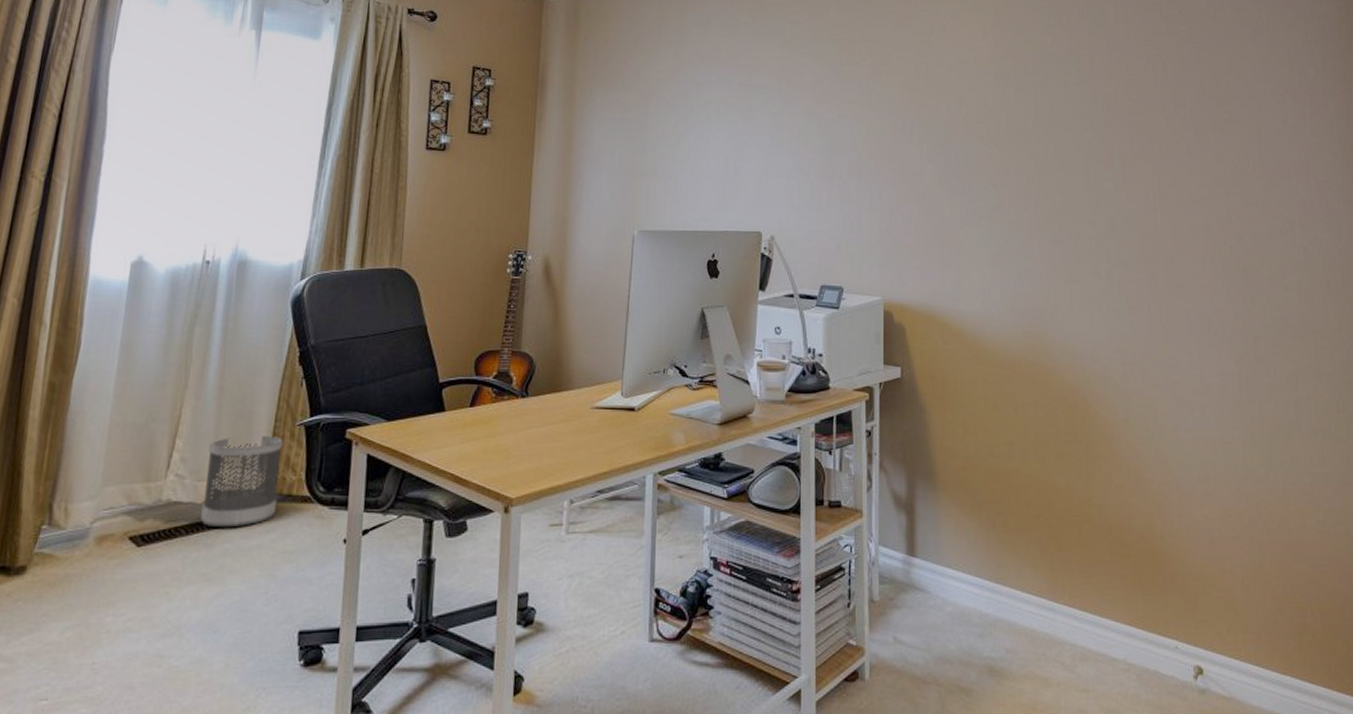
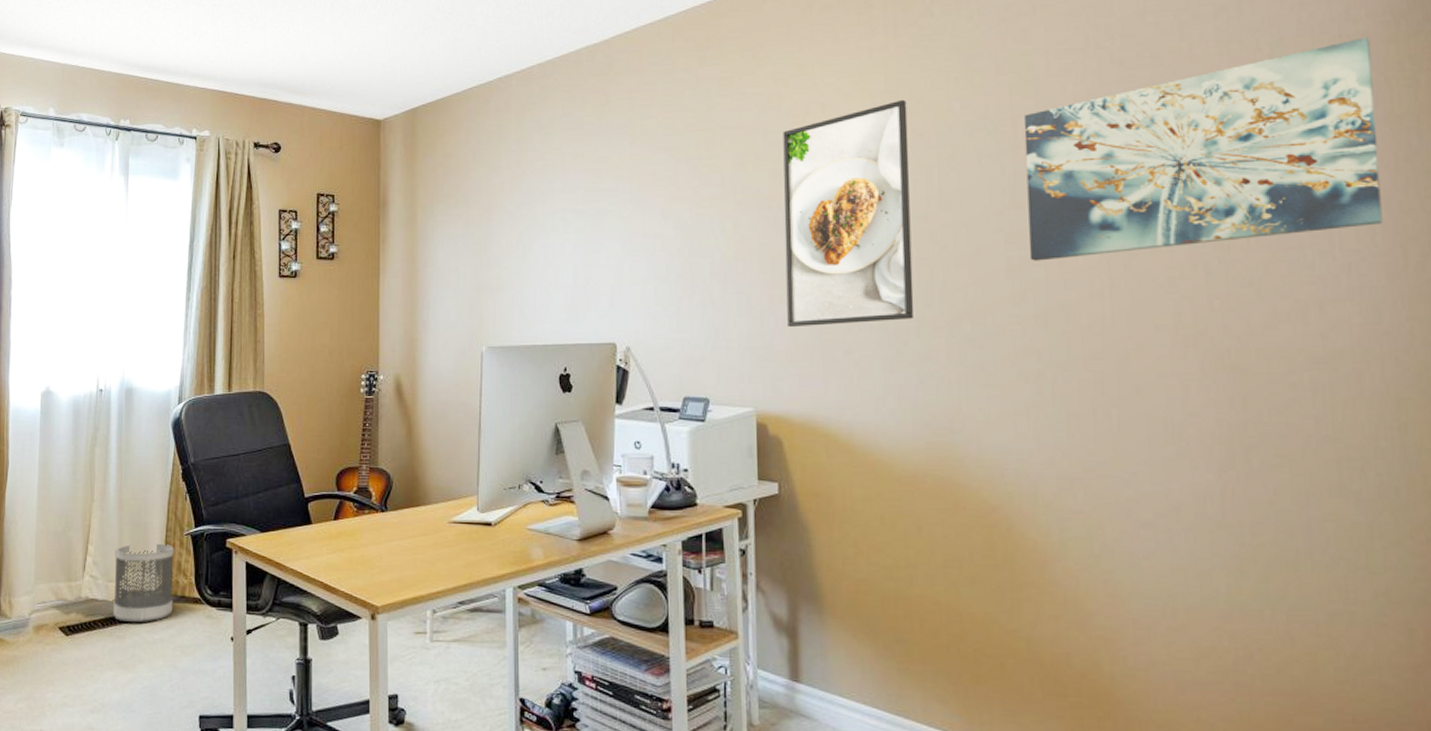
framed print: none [911,30,1015,224] -> present [783,99,914,328]
wall art: none [1098,17,1341,176] -> present [1023,37,1383,261]

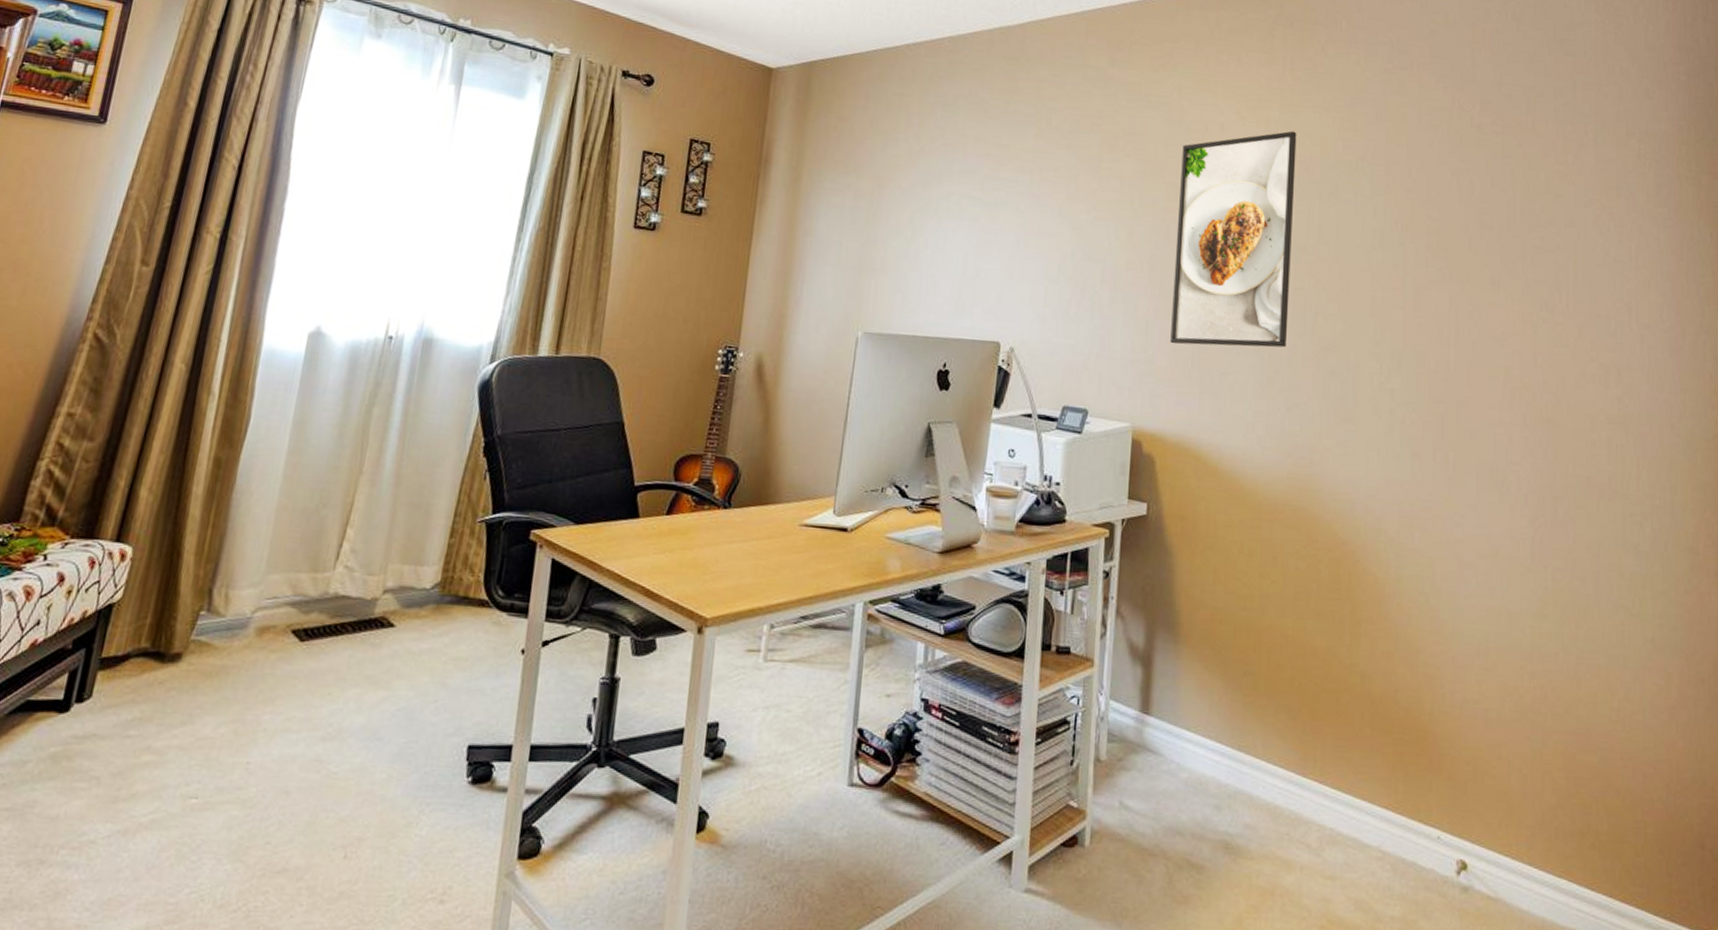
wastebasket: present [113,544,174,622] -> none [369,530,462,627]
wall art: present [1023,37,1383,261] -> none [1391,136,1669,304]

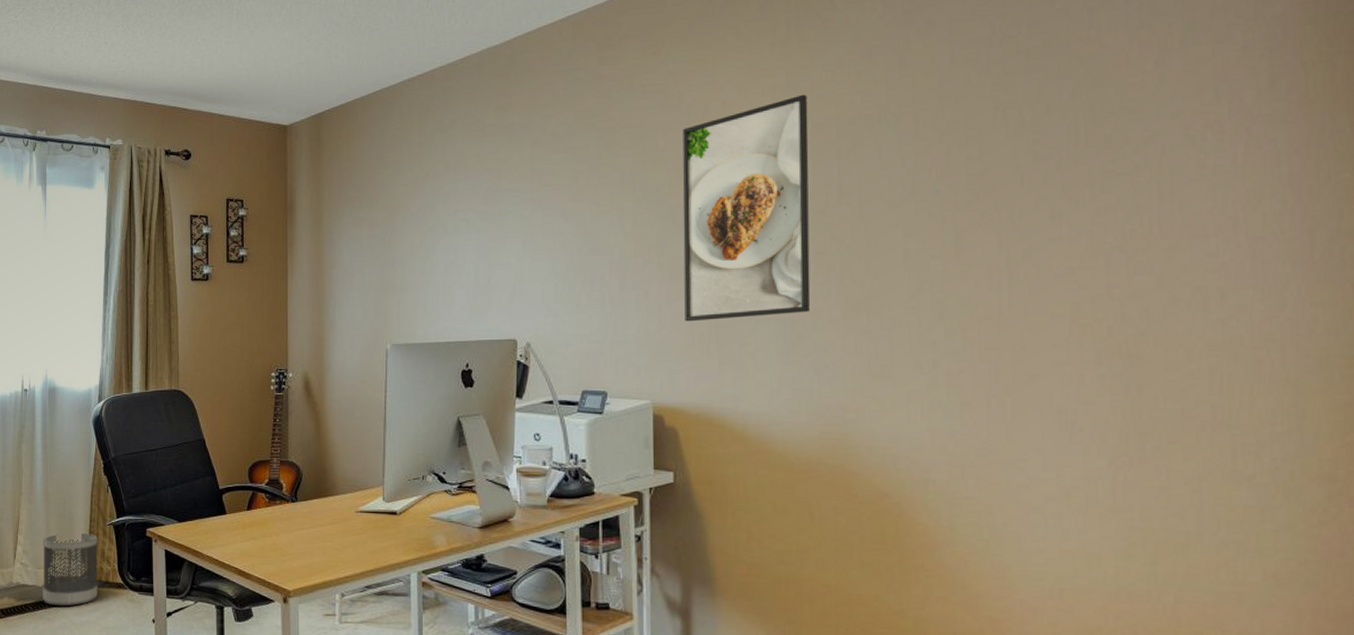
wastebasket: none [369,530,462,627] -> present [43,534,98,606]

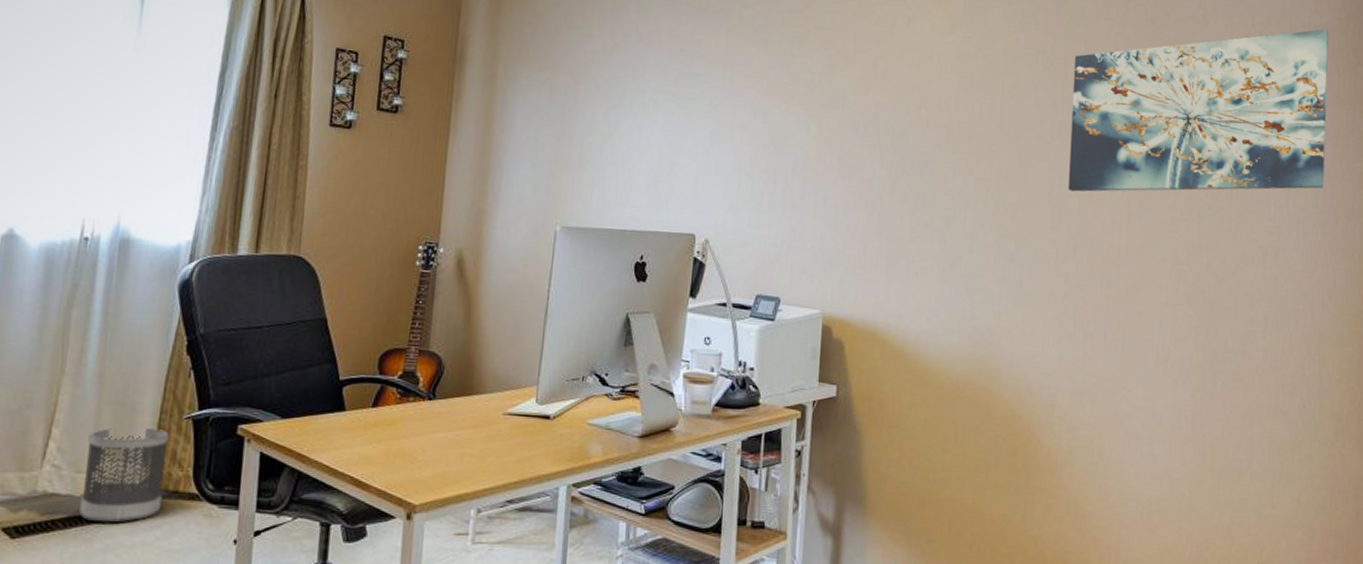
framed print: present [682,94,811,322] -> none [859,25,981,236]
wall art: none [925,20,1291,253] -> present [1067,29,1329,192]

